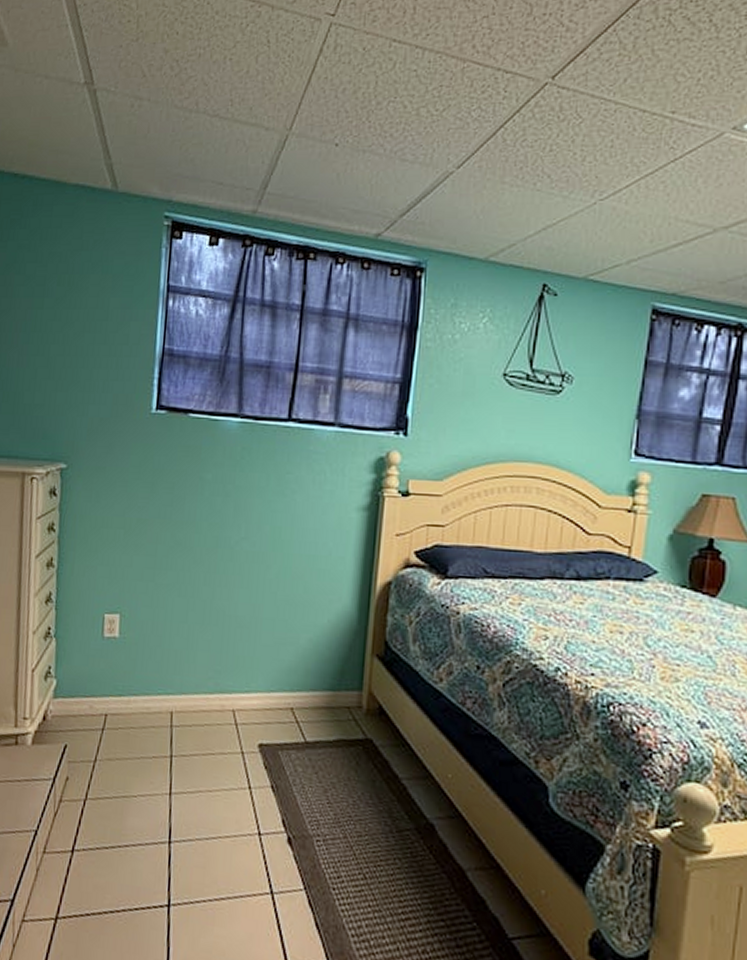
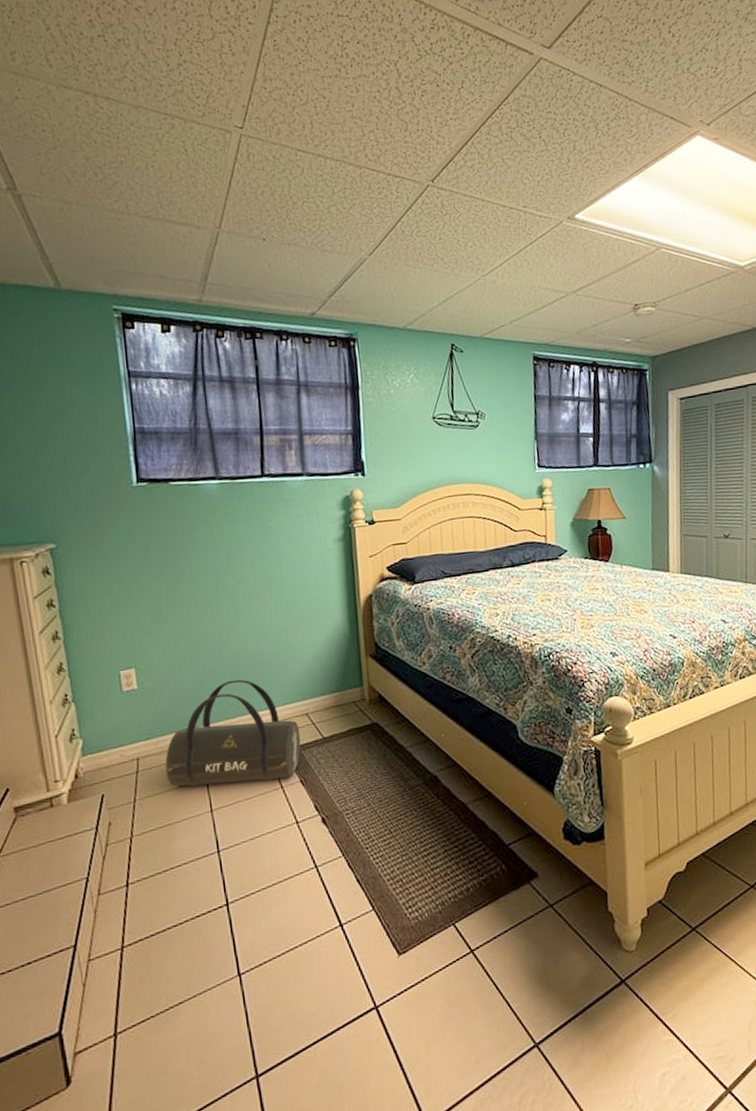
duffel bag: none [131,649,281,778] -> present [165,679,301,787]

